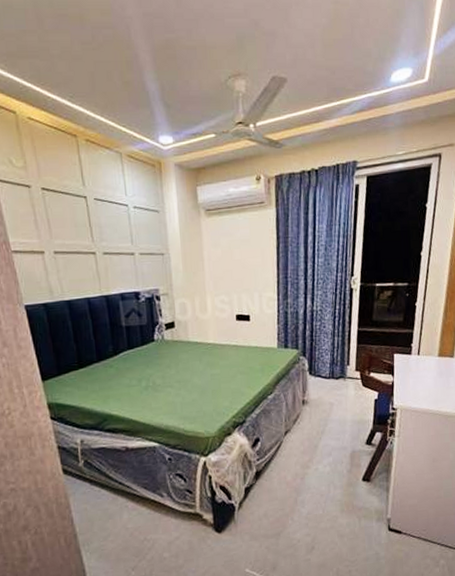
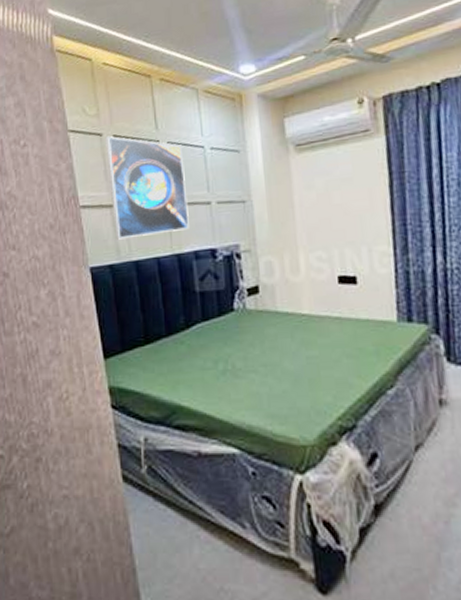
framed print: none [34,188,116,282] -> present [105,135,189,240]

